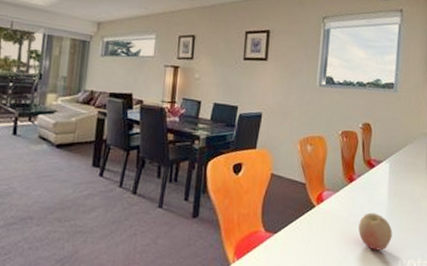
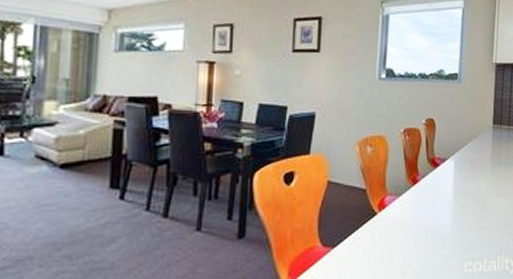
fruit: present [358,212,393,251] -> none [423,215,458,255]

